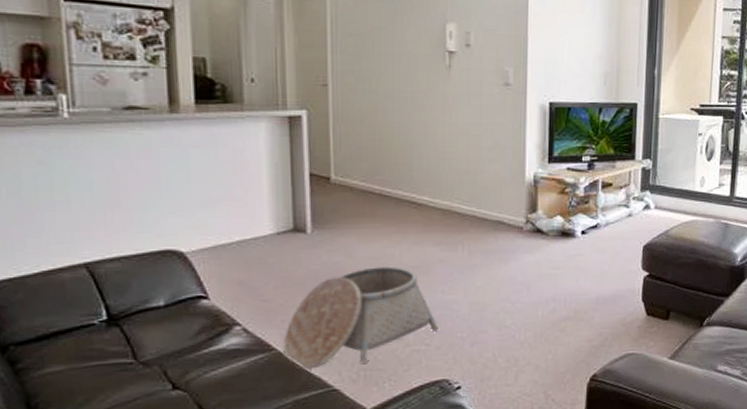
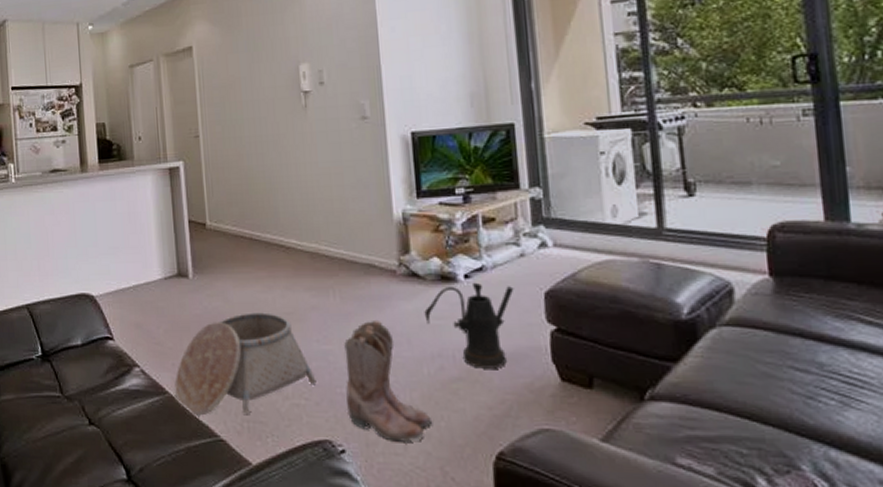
boots: none [466,270,542,375] -> present [344,319,433,442]
watering can: none [544,237,620,309] -> present [424,282,514,369]

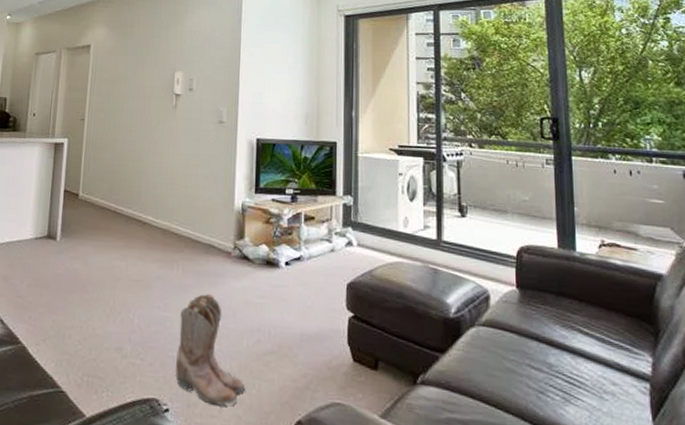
basket: present [175,312,317,416] -> none [27,276,153,369]
watering can: present [424,282,514,369] -> none [250,269,324,346]

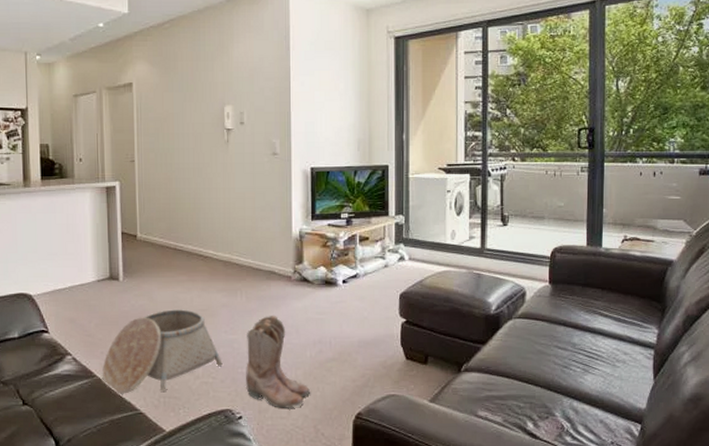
basket: none [27,276,153,369] -> present [102,309,223,394]

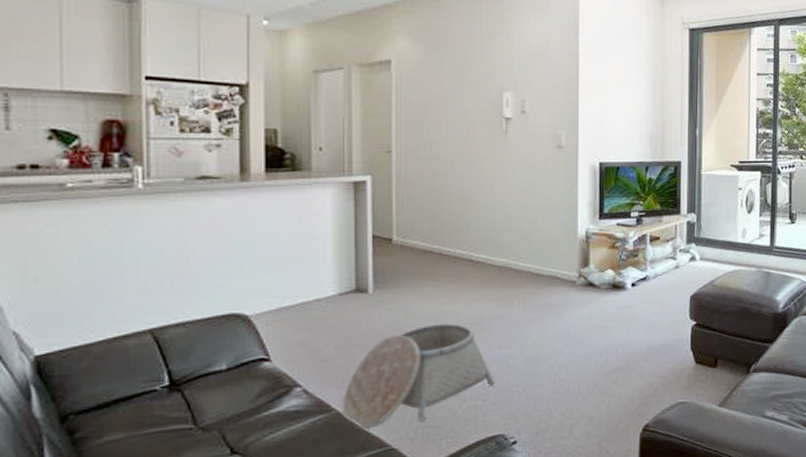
boots: present [246,315,311,408] -> none [522,324,595,428]

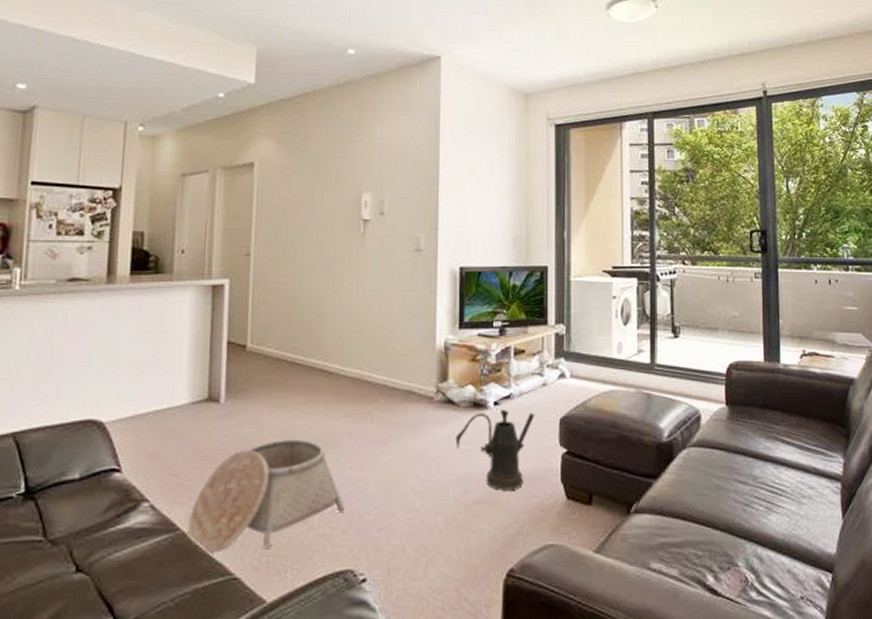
watering can: none [596,289,669,360] -> present [455,409,535,490]

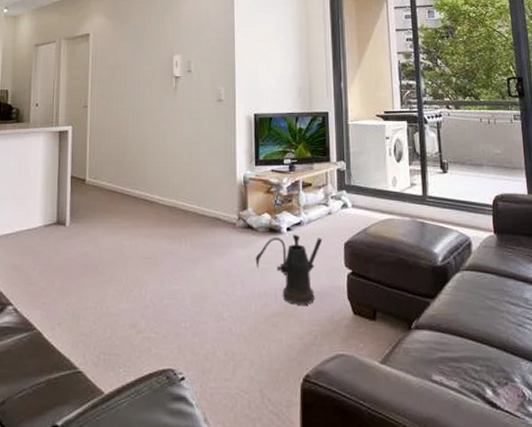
basket: present [188,439,345,553] -> none [43,257,166,350]

